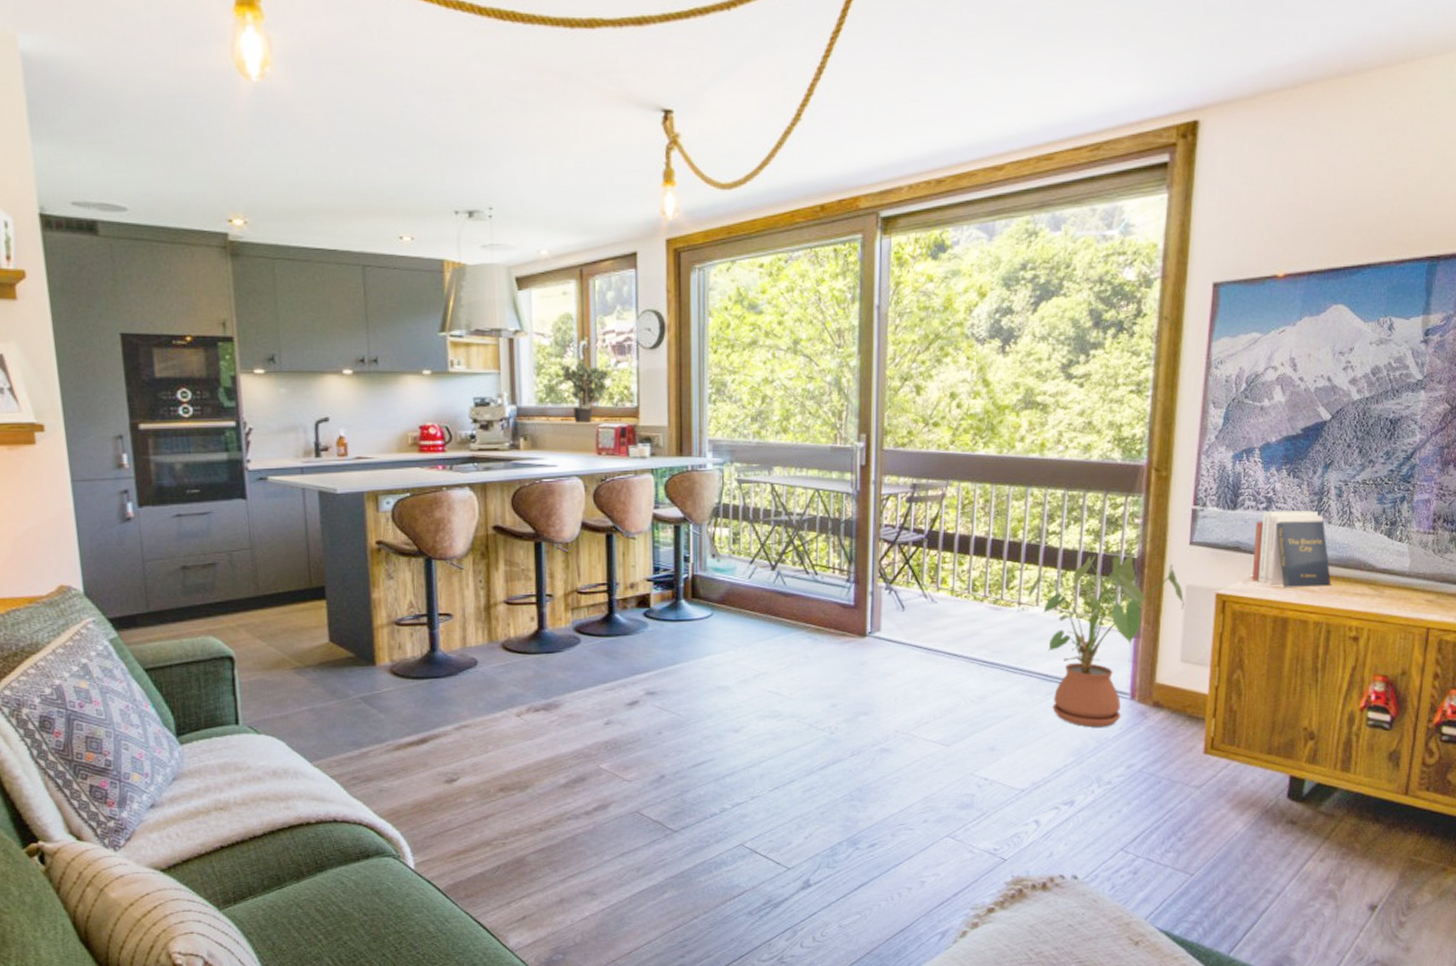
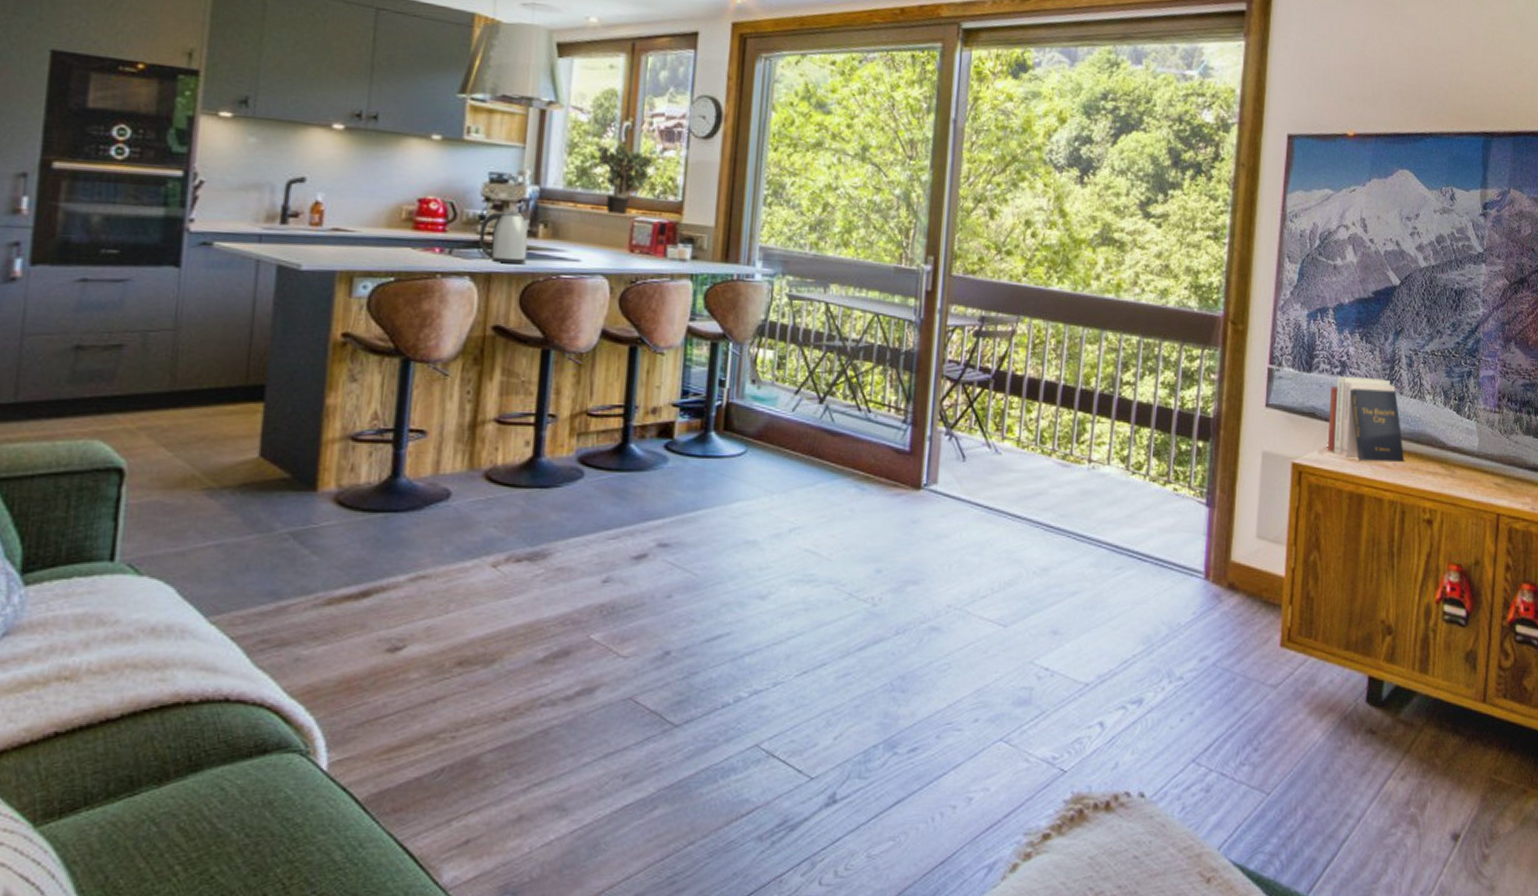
kettle: none [471,429,513,474] -> present [478,211,530,265]
house plant: present [1028,555,1185,727] -> none [1099,411,1261,611]

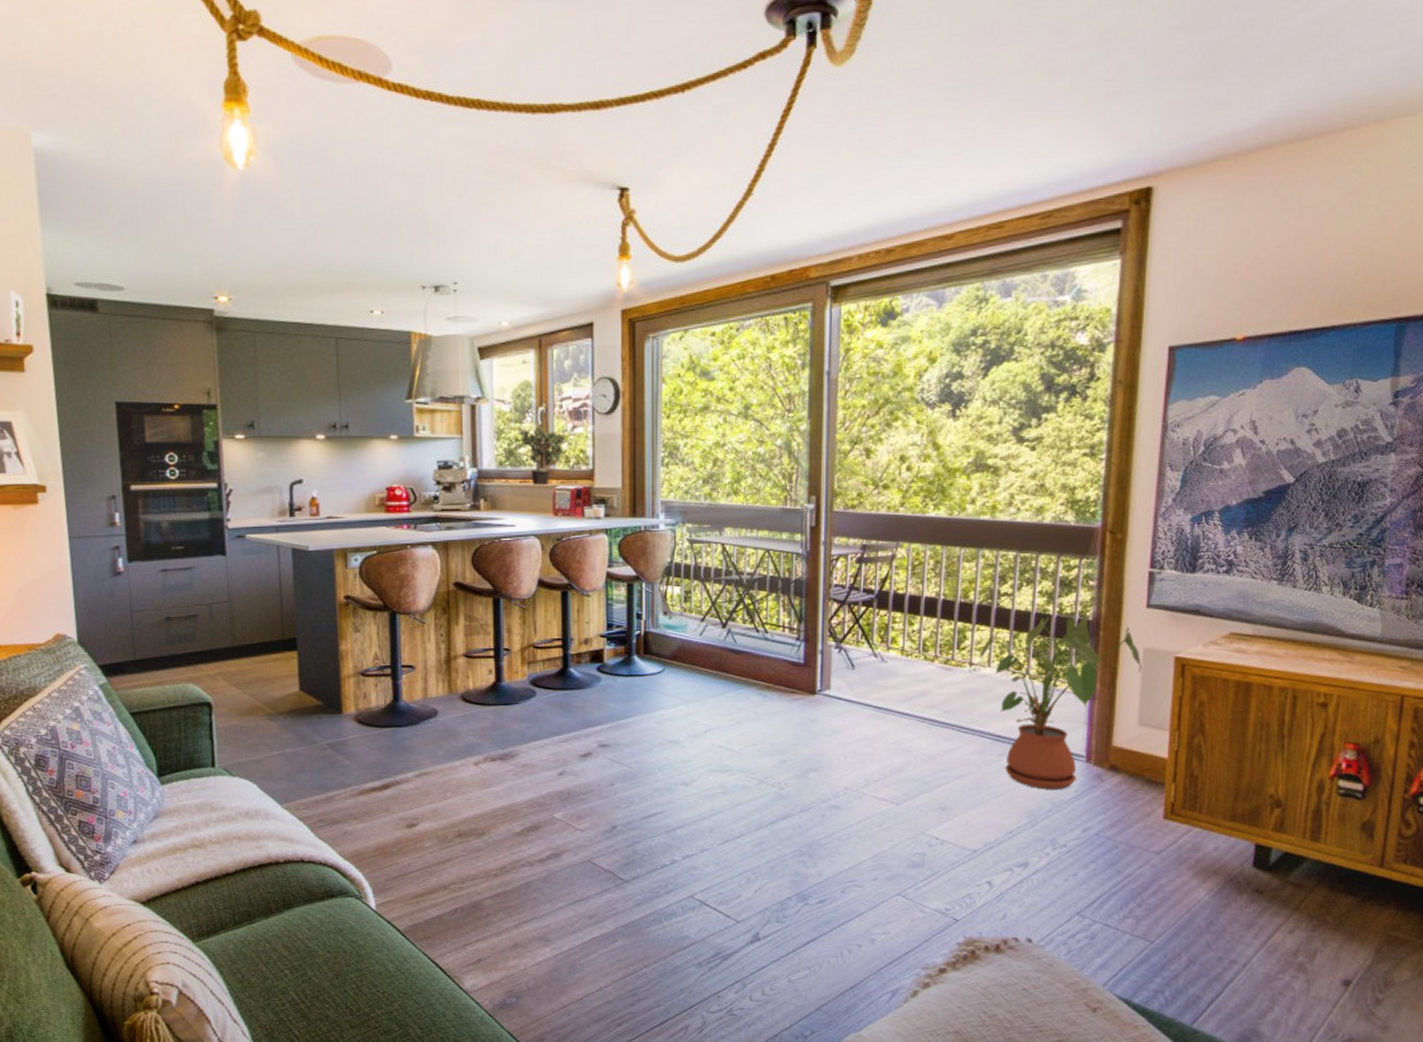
kettle: present [478,211,530,265] -> none [435,490,474,533]
house plant: none [1099,411,1261,611] -> present [979,617,1142,790]
books: present [1328,376,1405,463] -> none [1213,574,1298,653]

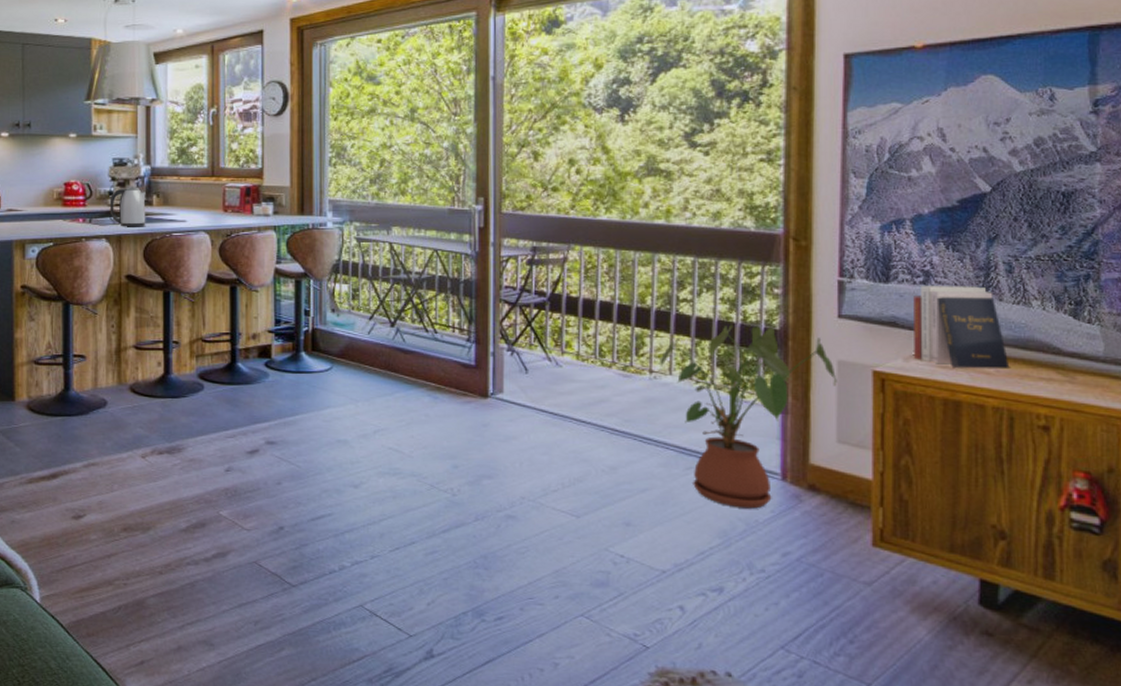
kettle: none [435,490,474,533] -> present [109,187,146,227]
potted plant: present [516,425,567,485] -> none [189,126,237,182]
books: none [1213,574,1298,653] -> present [913,286,1010,370]

